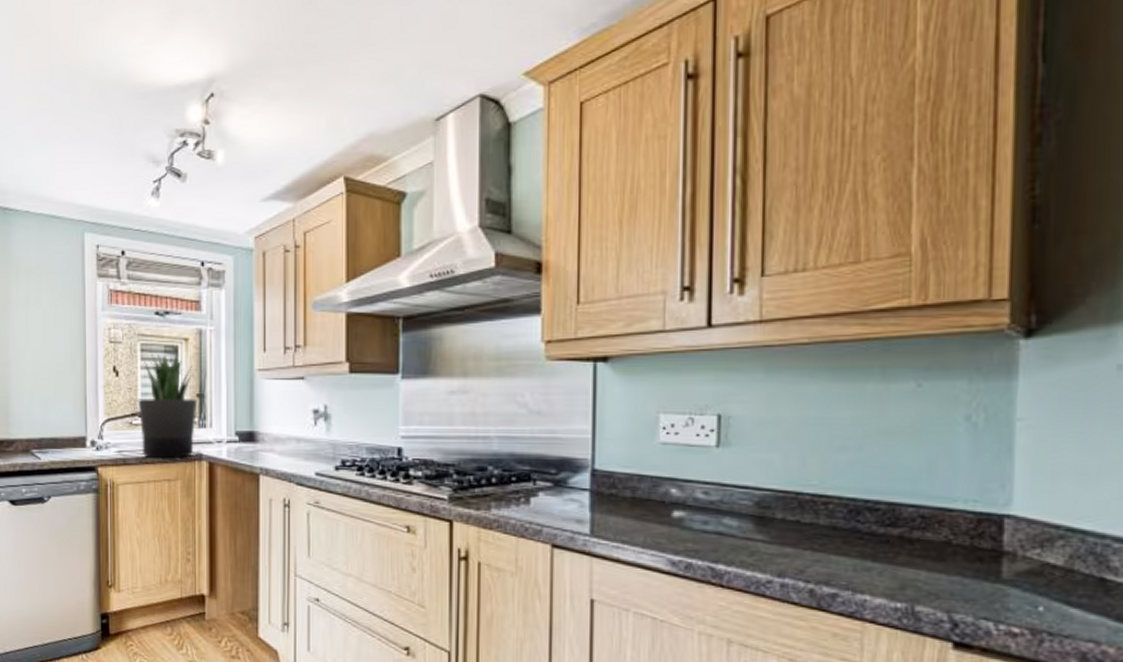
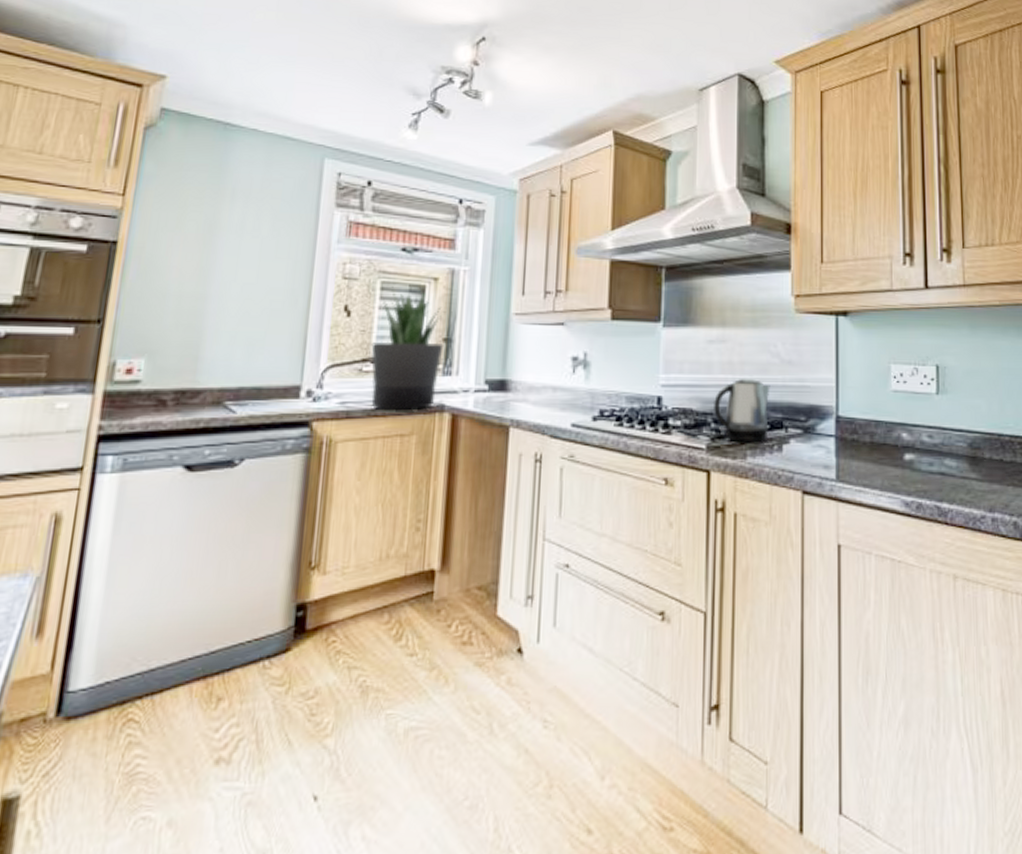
kettle: none [454,430,517,495] -> present [713,379,770,443]

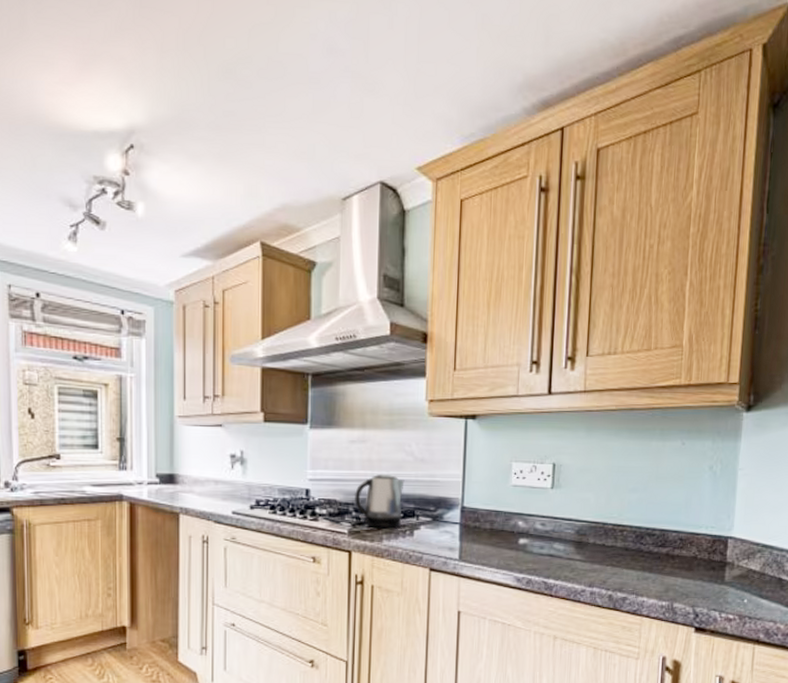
planter: present [371,286,444,410] -> none [55,391,118,499]

